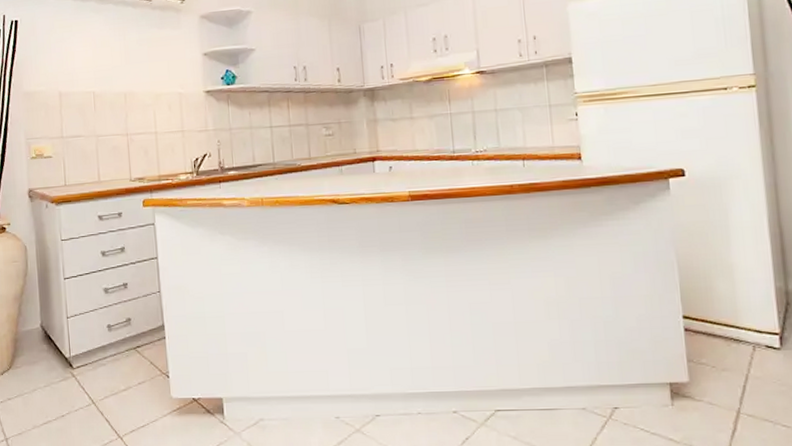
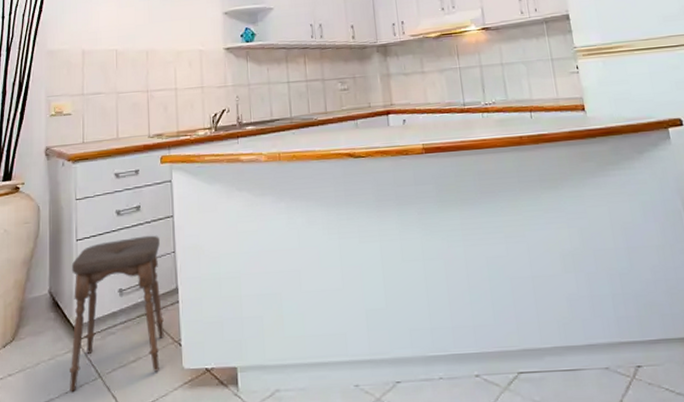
stool: none [60,275,152,415] -> present [70,235,164,392]

